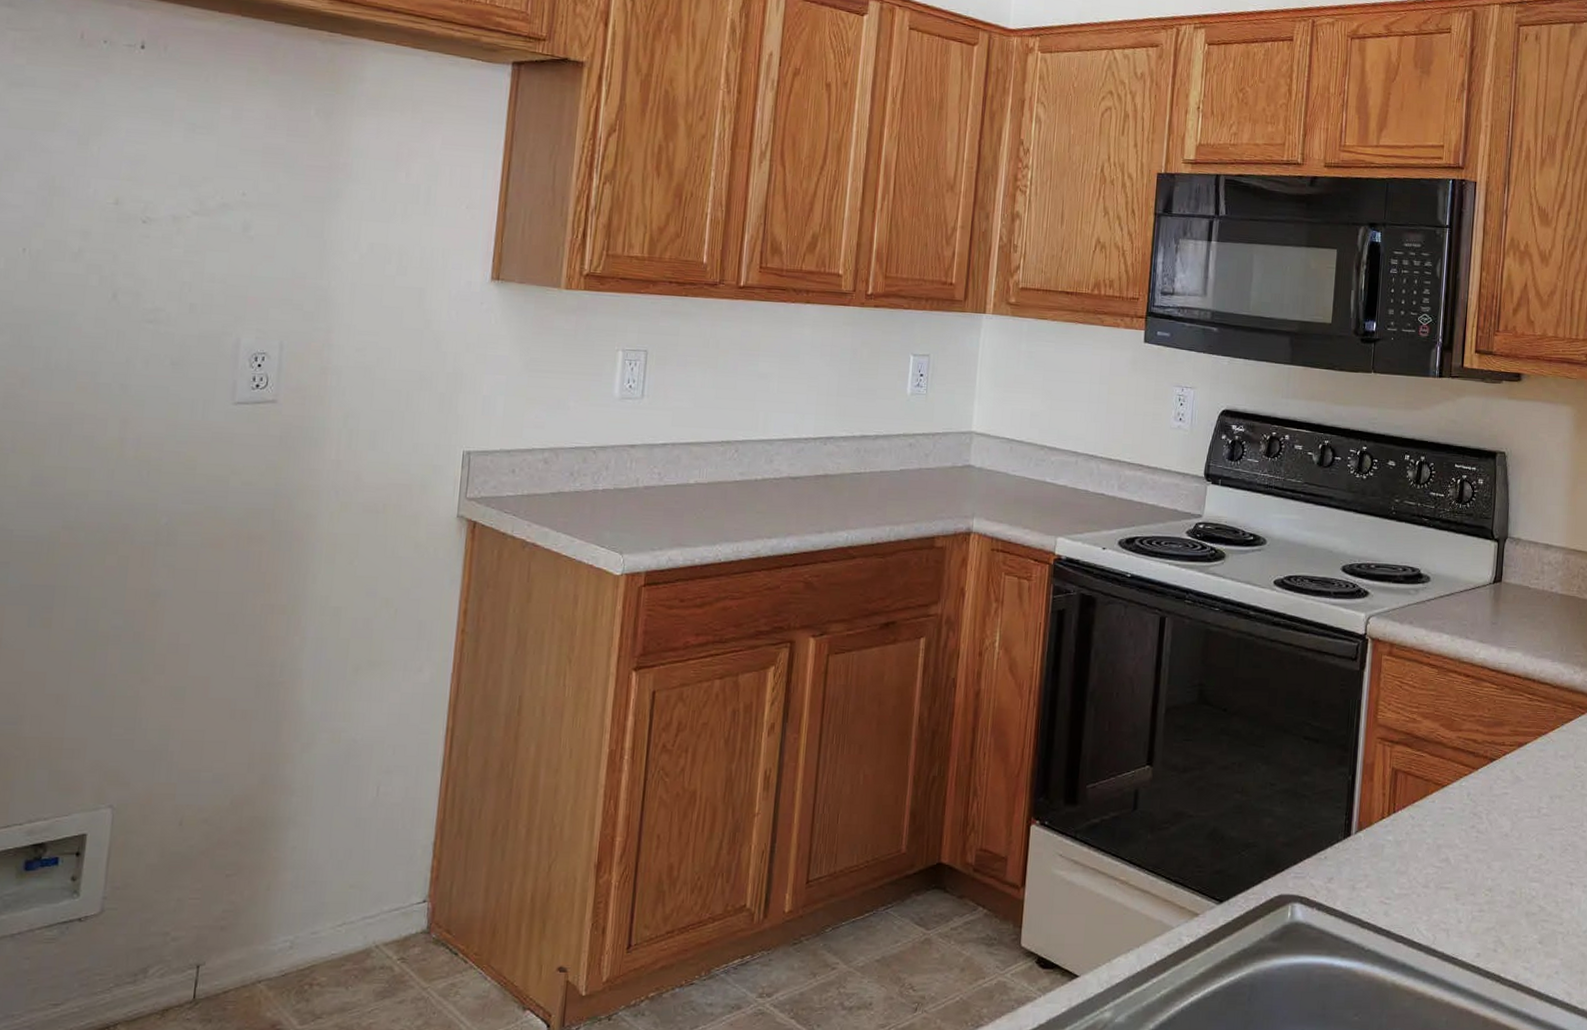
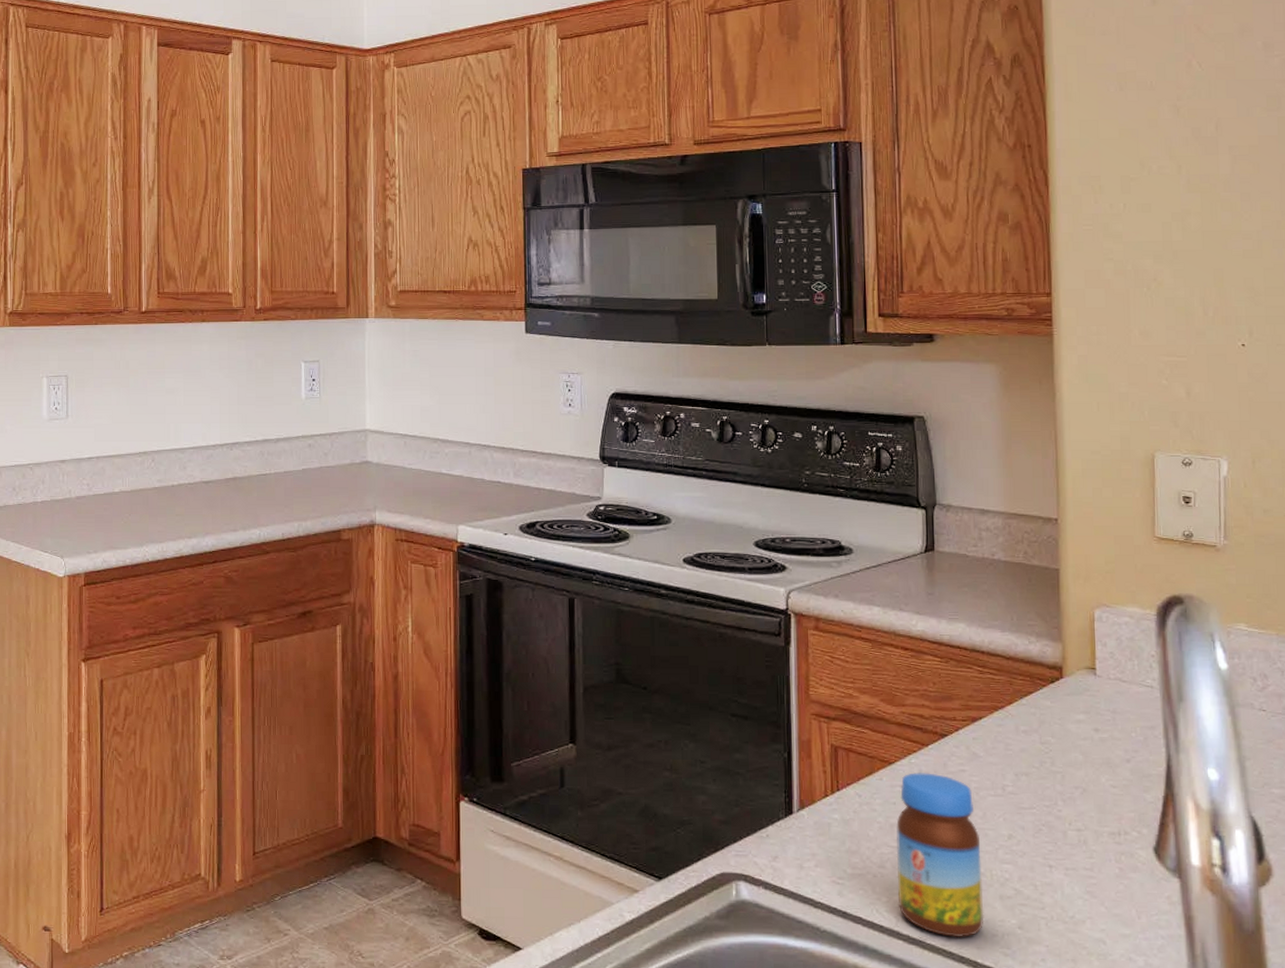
jar: none [1437,795,1515,954] -> present [896,772,984,938]

